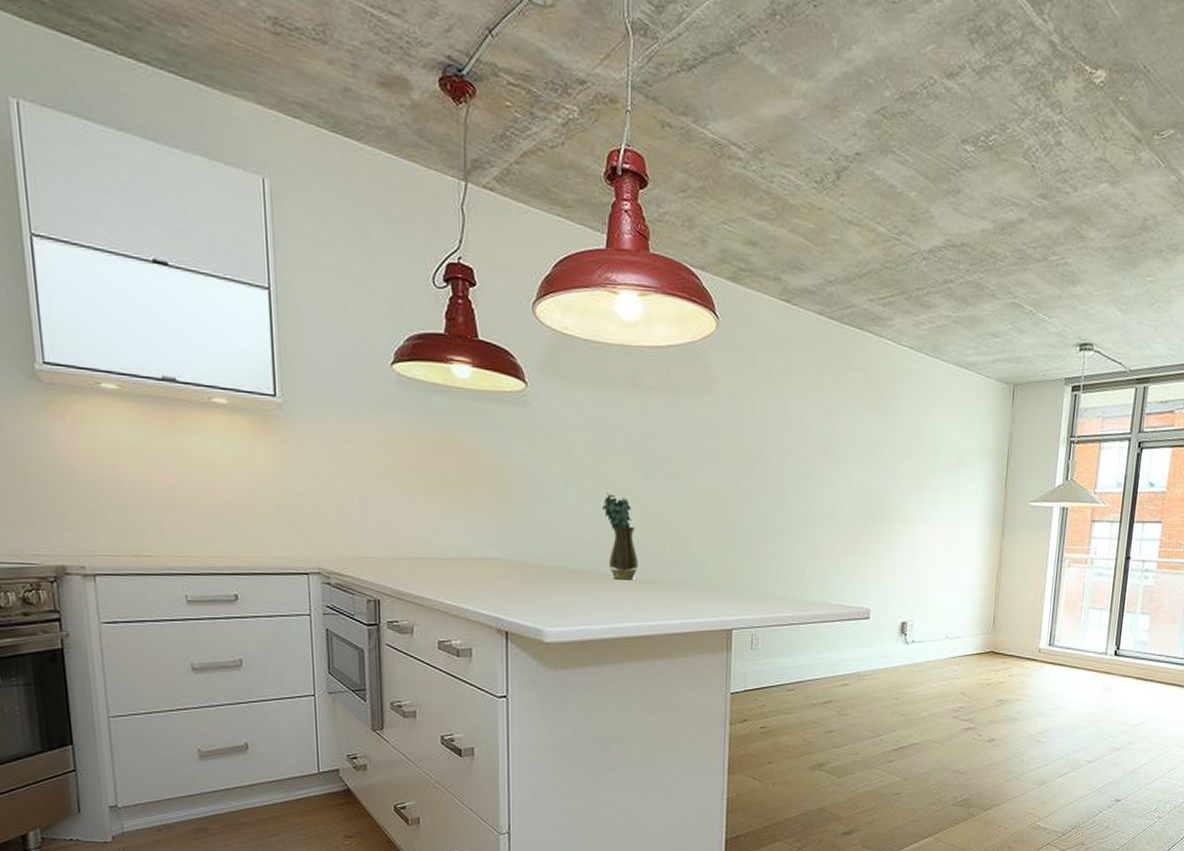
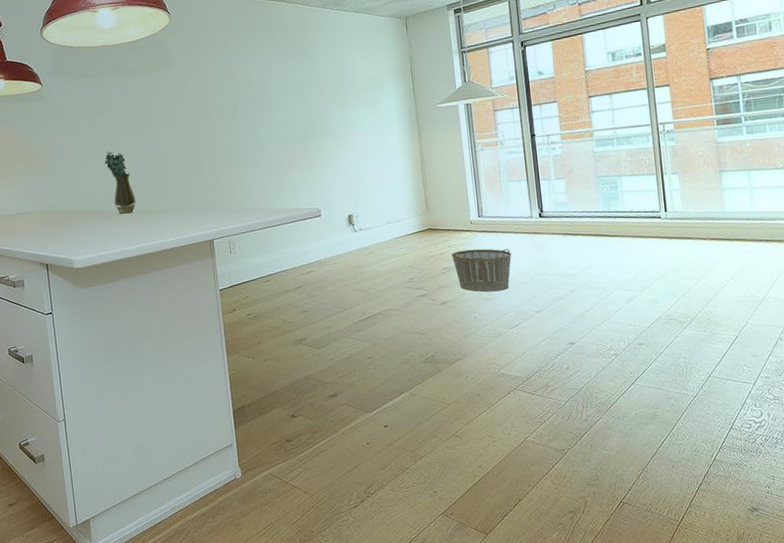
basket: none [1009,682,1076,734] -> present [451,248,512,292]

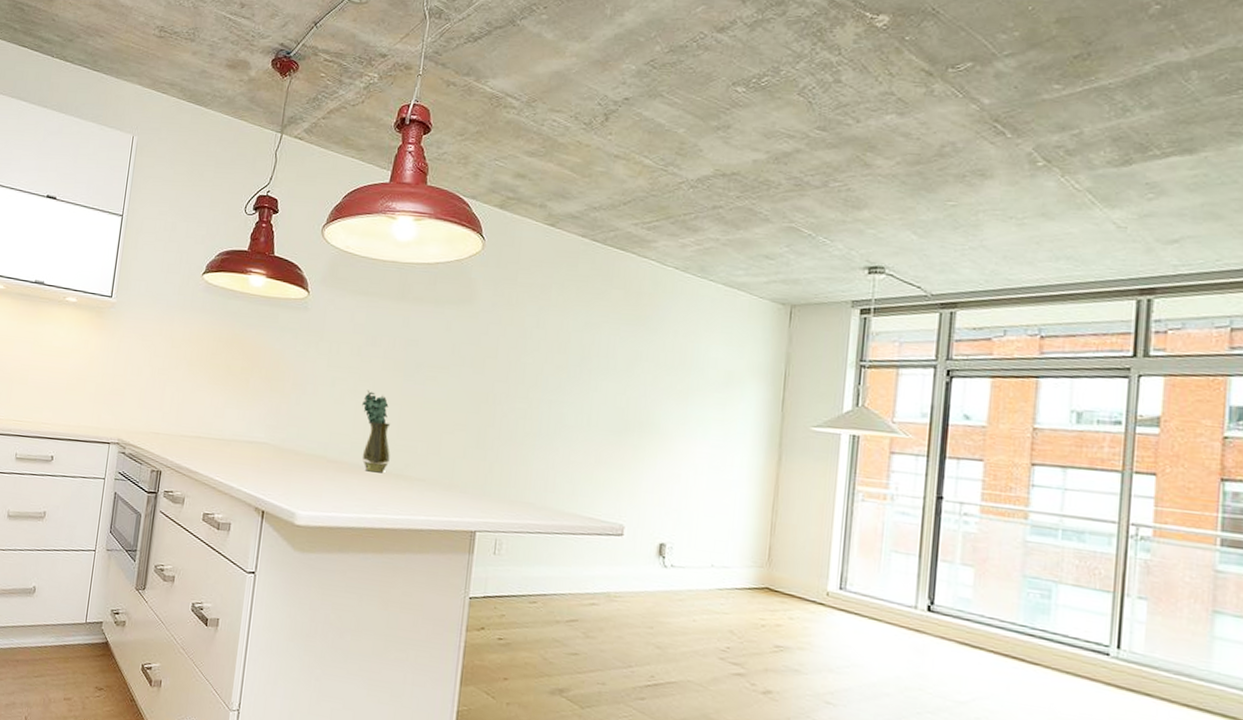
basket: present [451,248,512,292] -> none [790,627,878,697]

